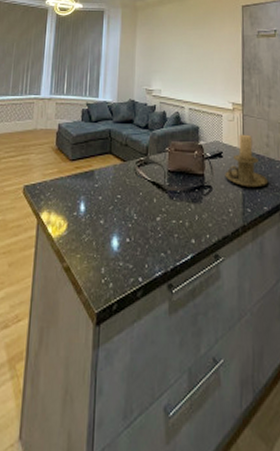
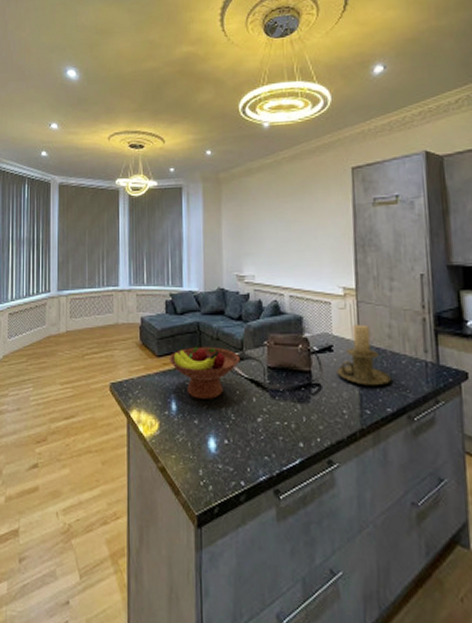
fruit bowl: none [81,151,145,200] -> present [168,346,241,399]

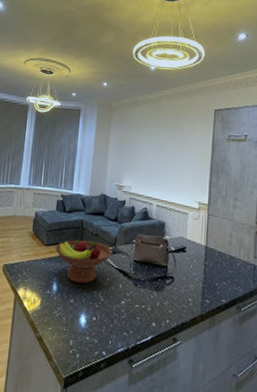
candle holder: present [336,324,392,386] -> none [187,232,228,282]

